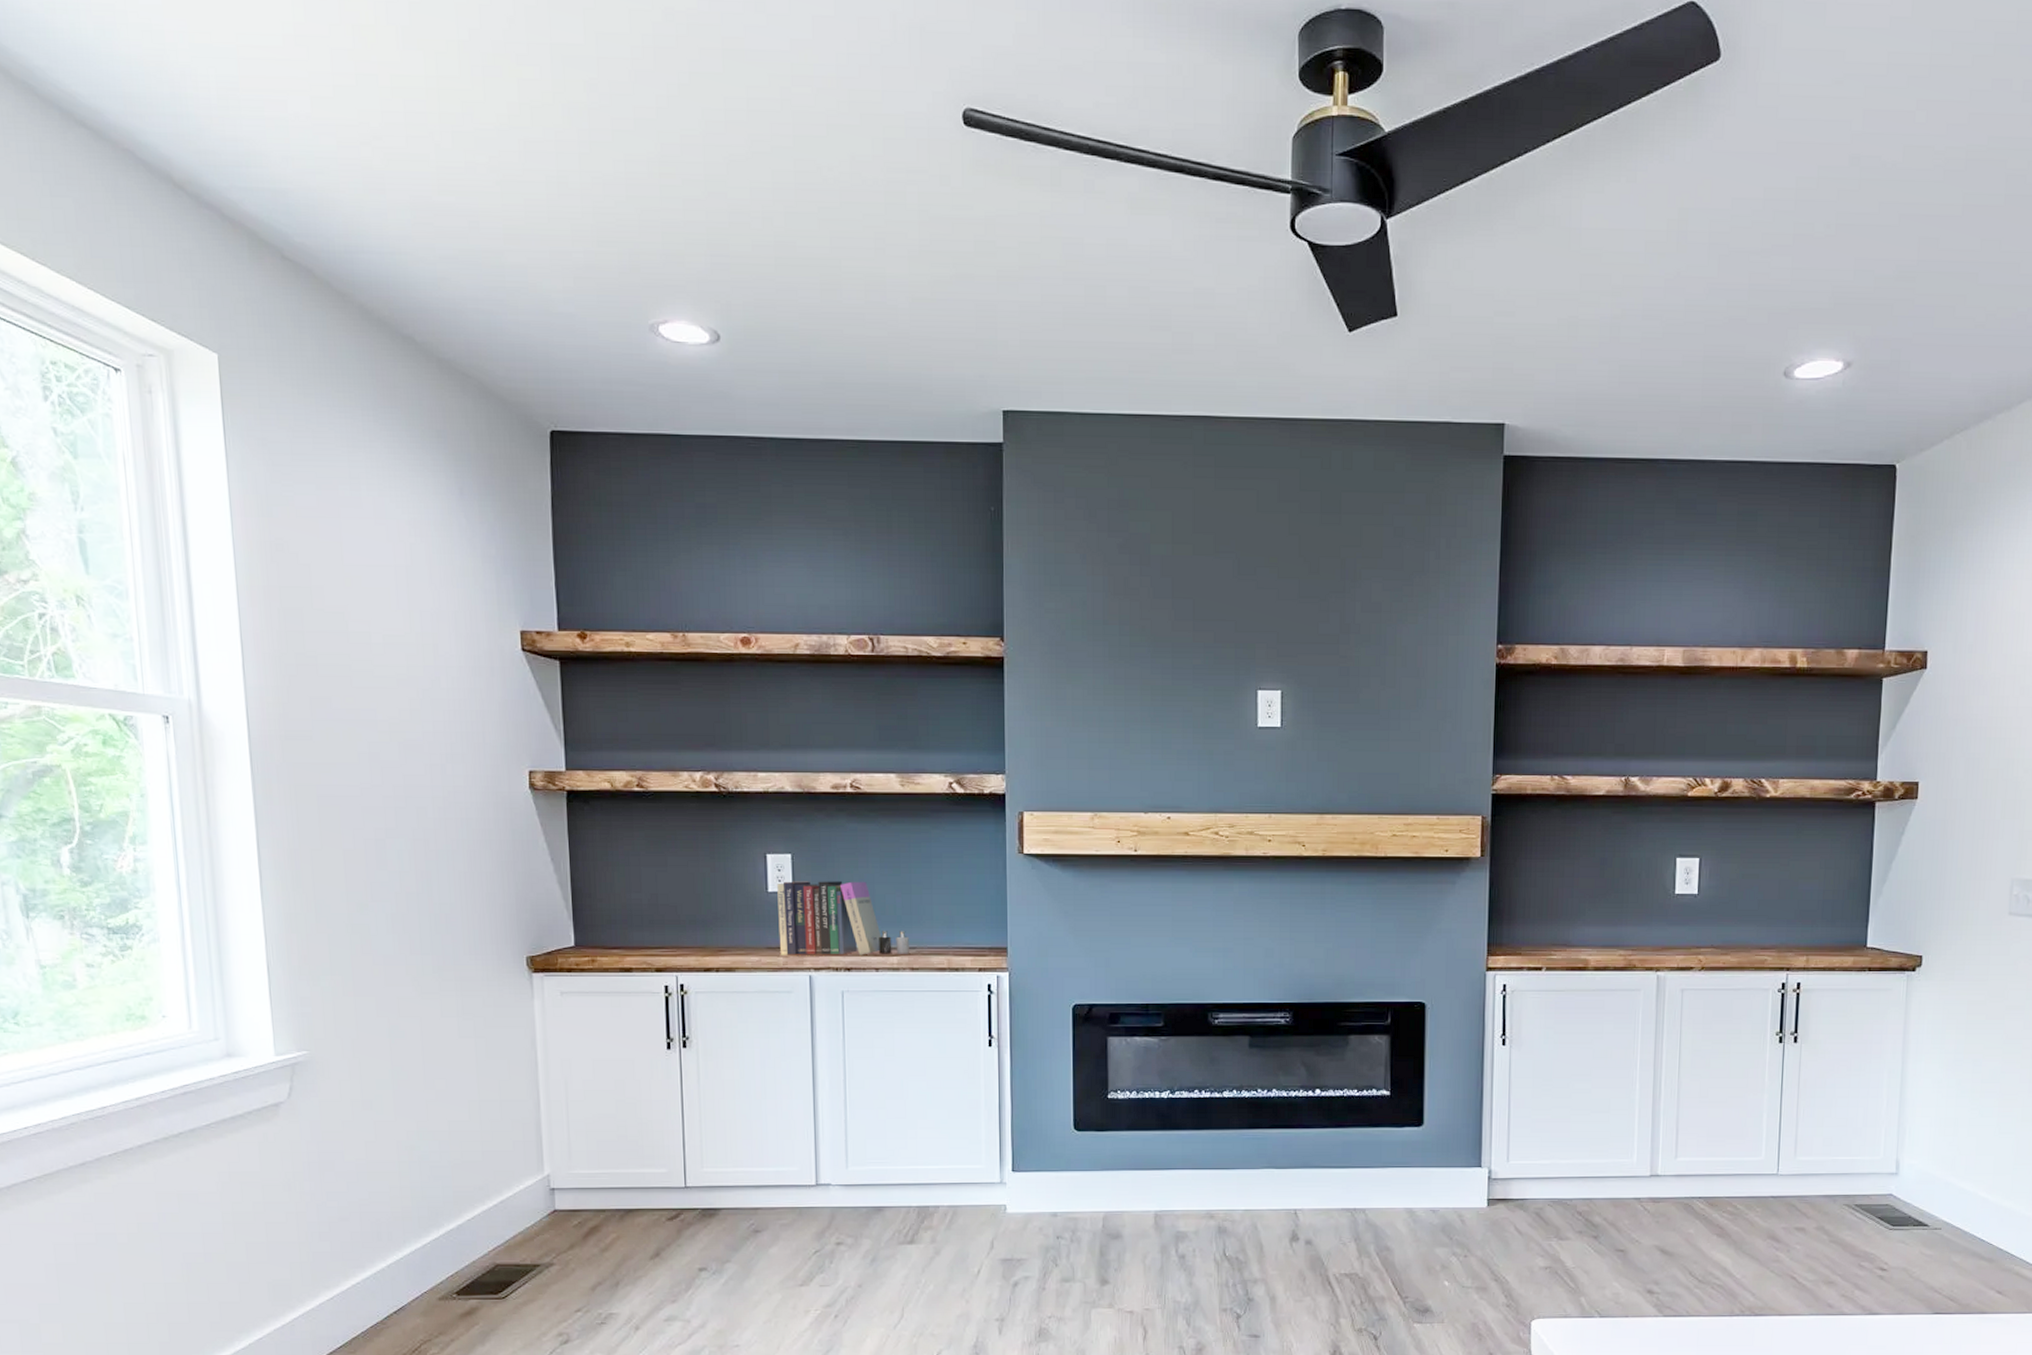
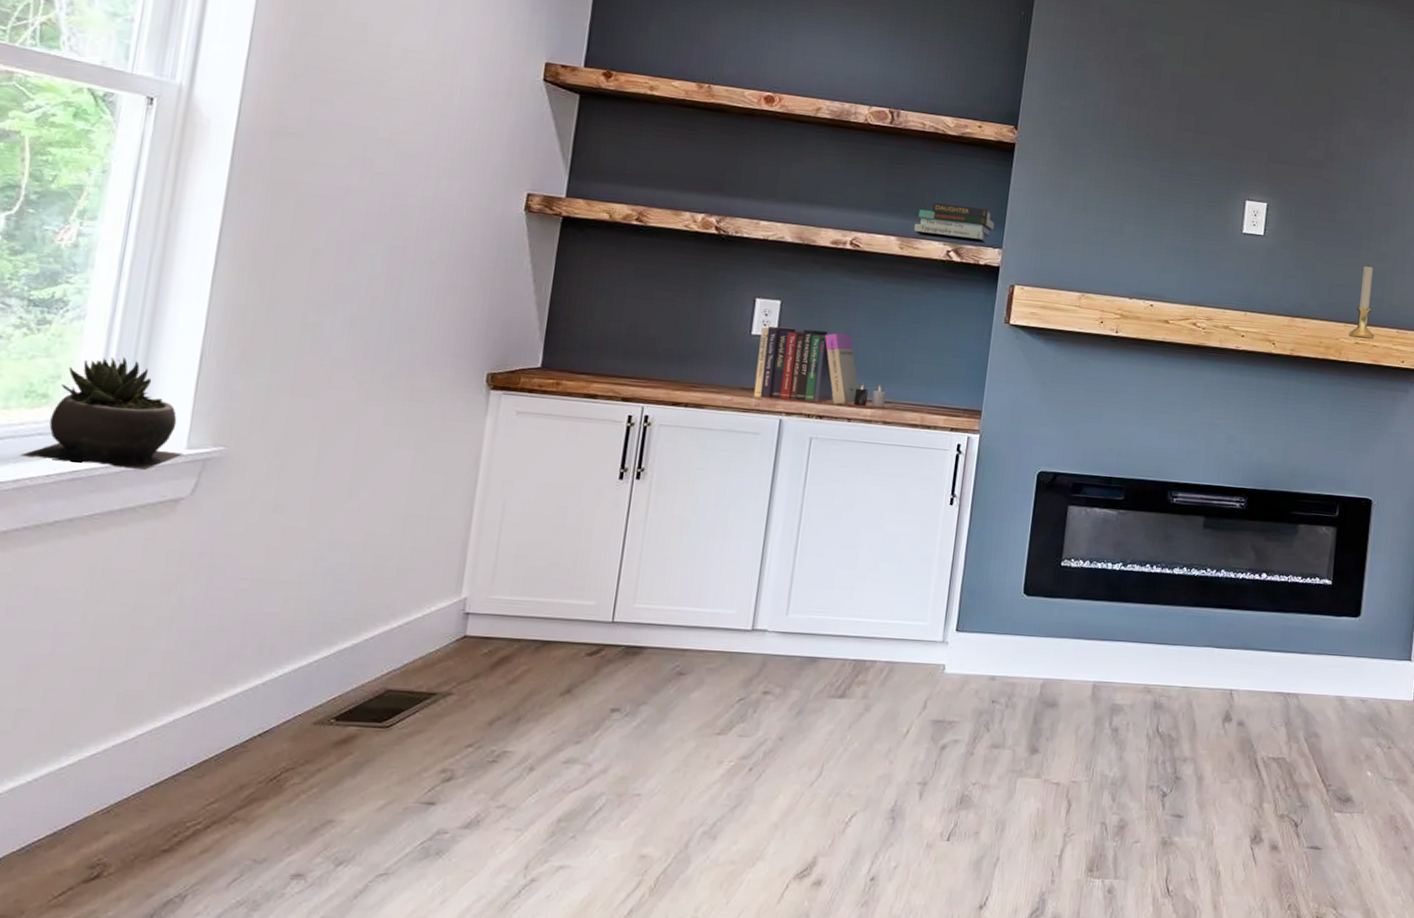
succulent plant: none [135,974,274,1080] -> present [19,357,184,471]
books: none [912,732,994,770] -> present [914,202,995,243]
candle holder: none [1384,747,1414,830] -> present [1348,264,1375,340]

